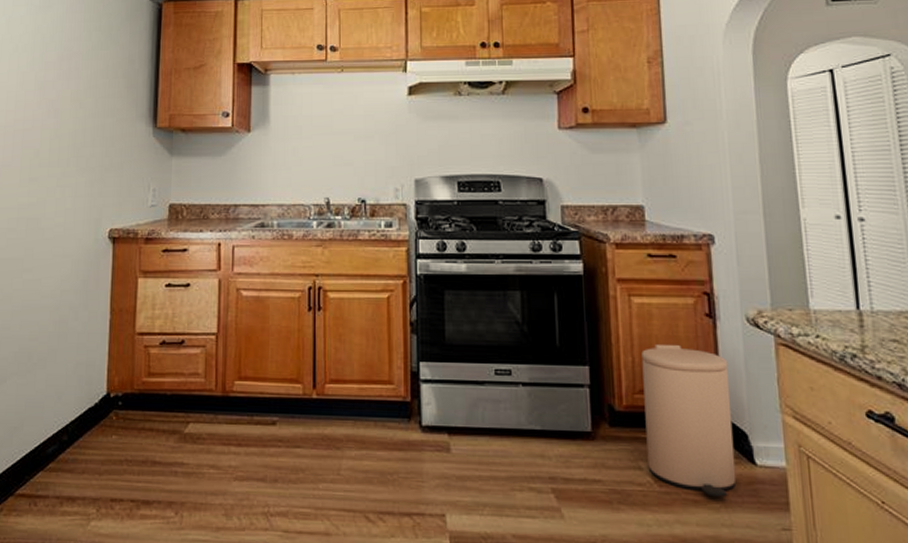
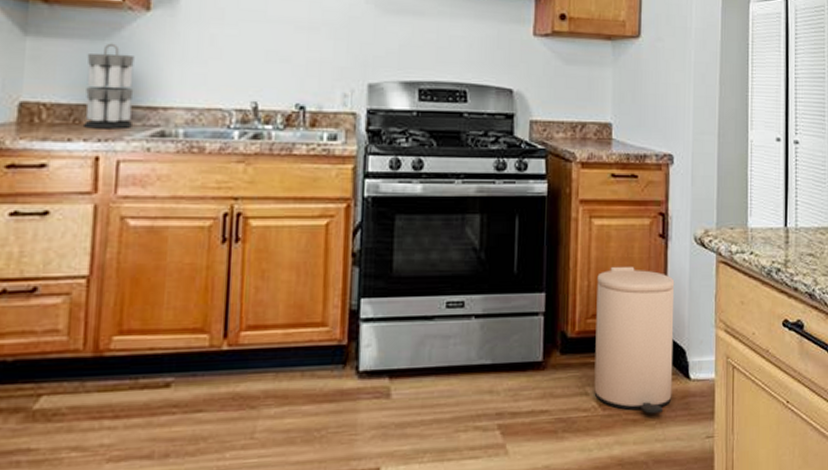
spice rack: none [210,158,242,222] -> present [84,43,135,130]

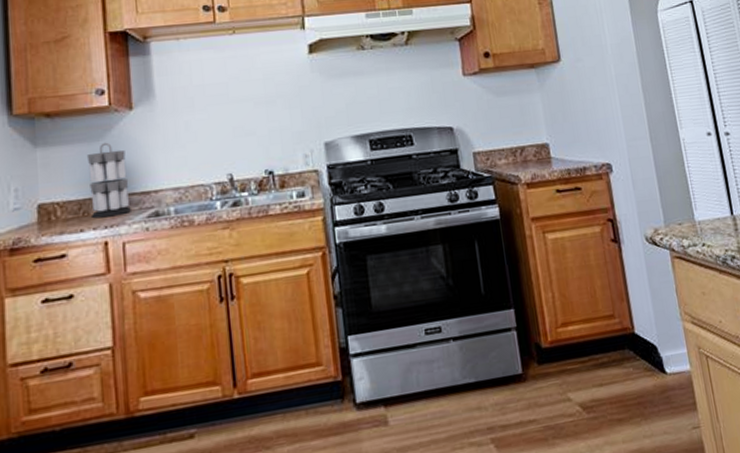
pedal bin: present [594,266,675,414] -> none [560,273,652,413]

